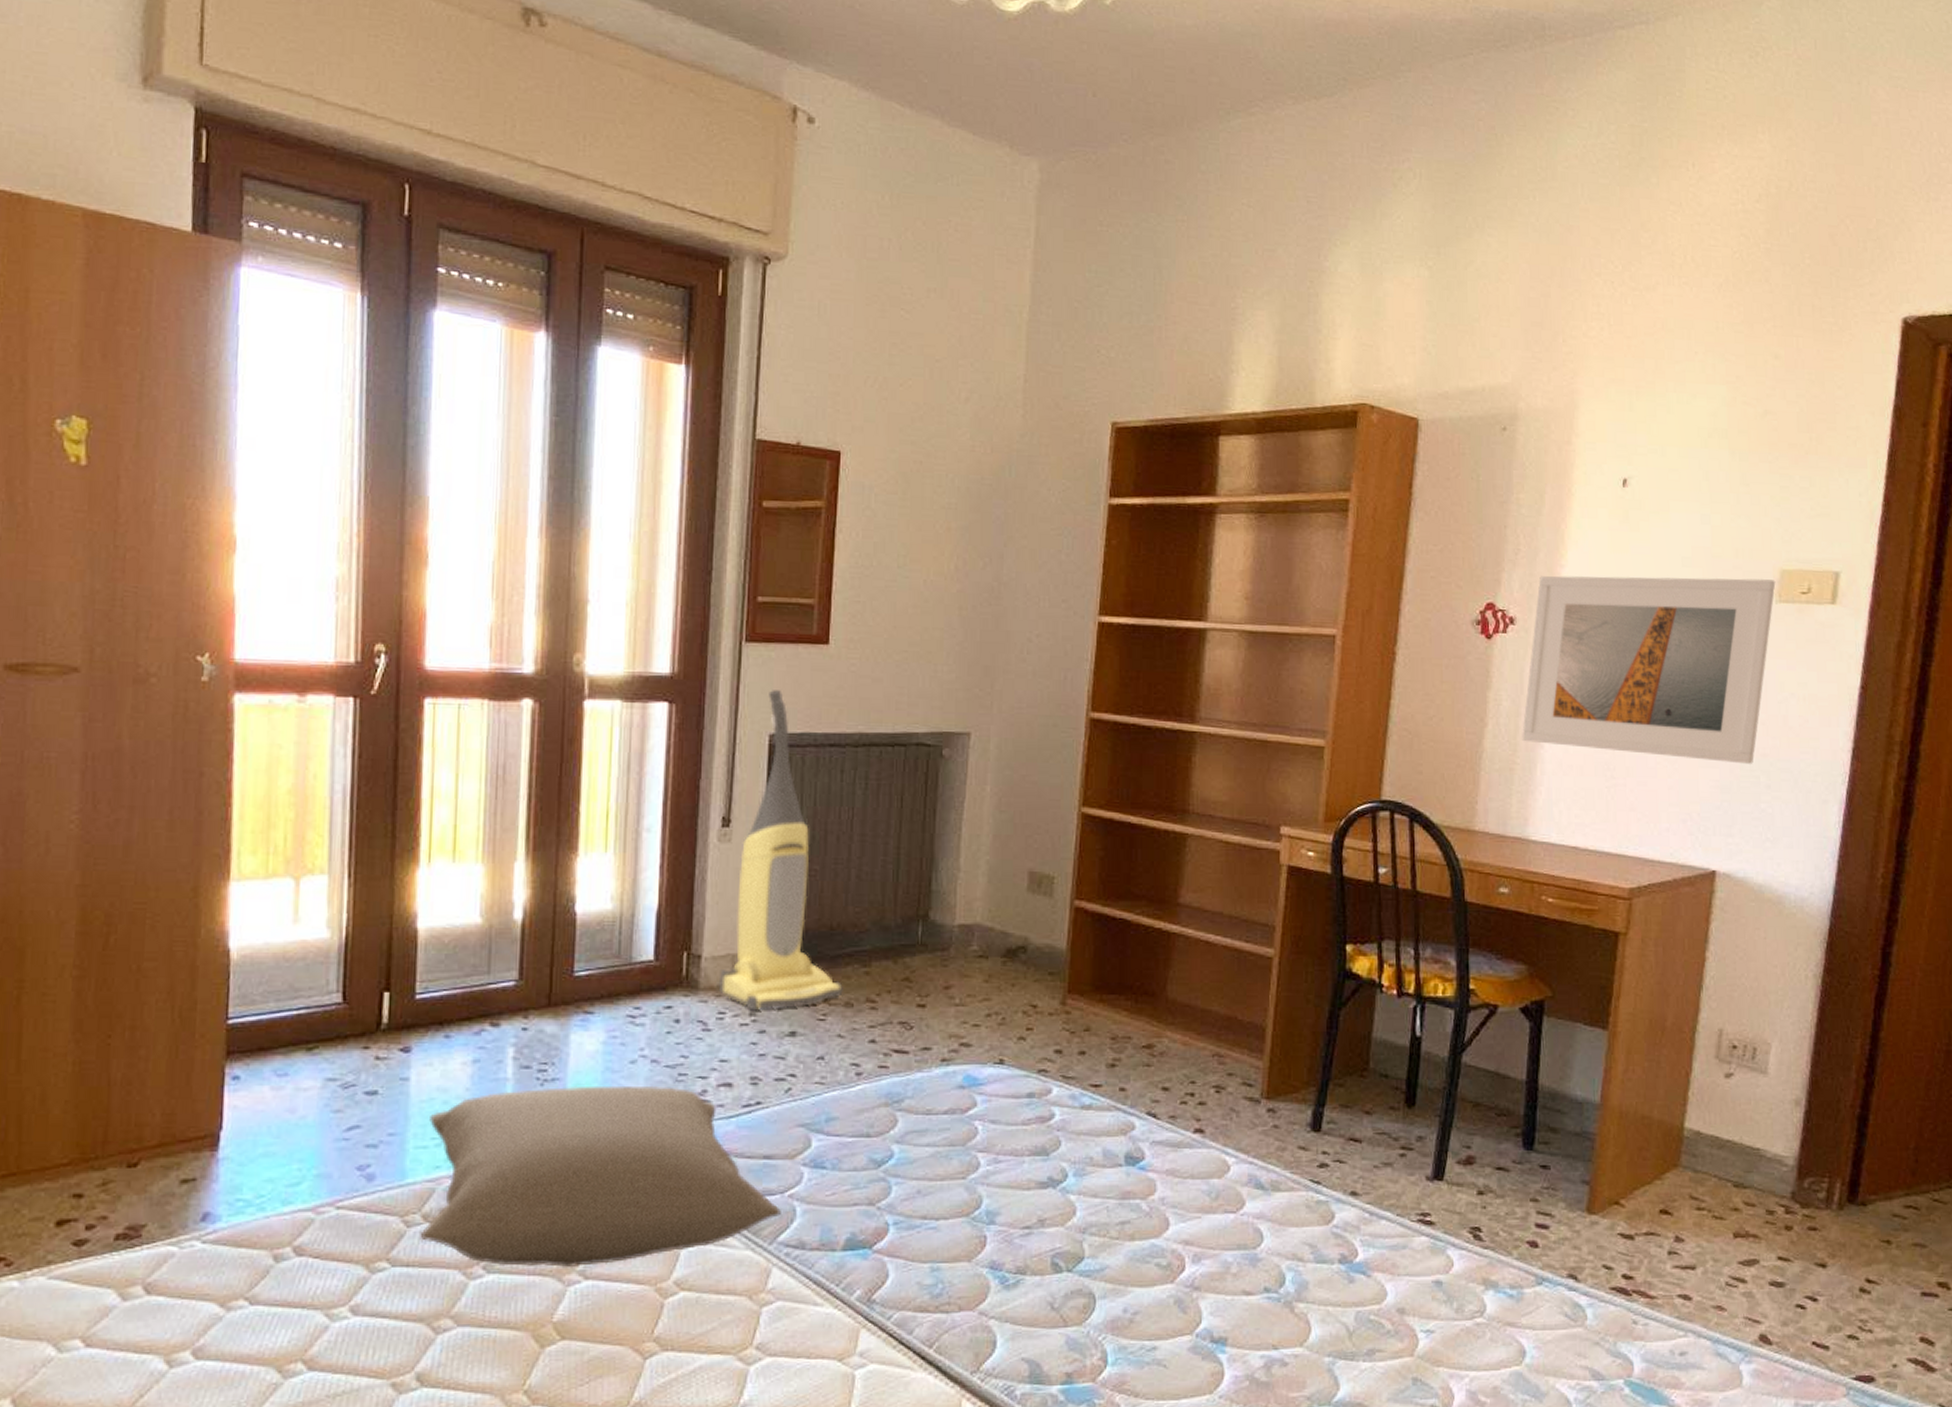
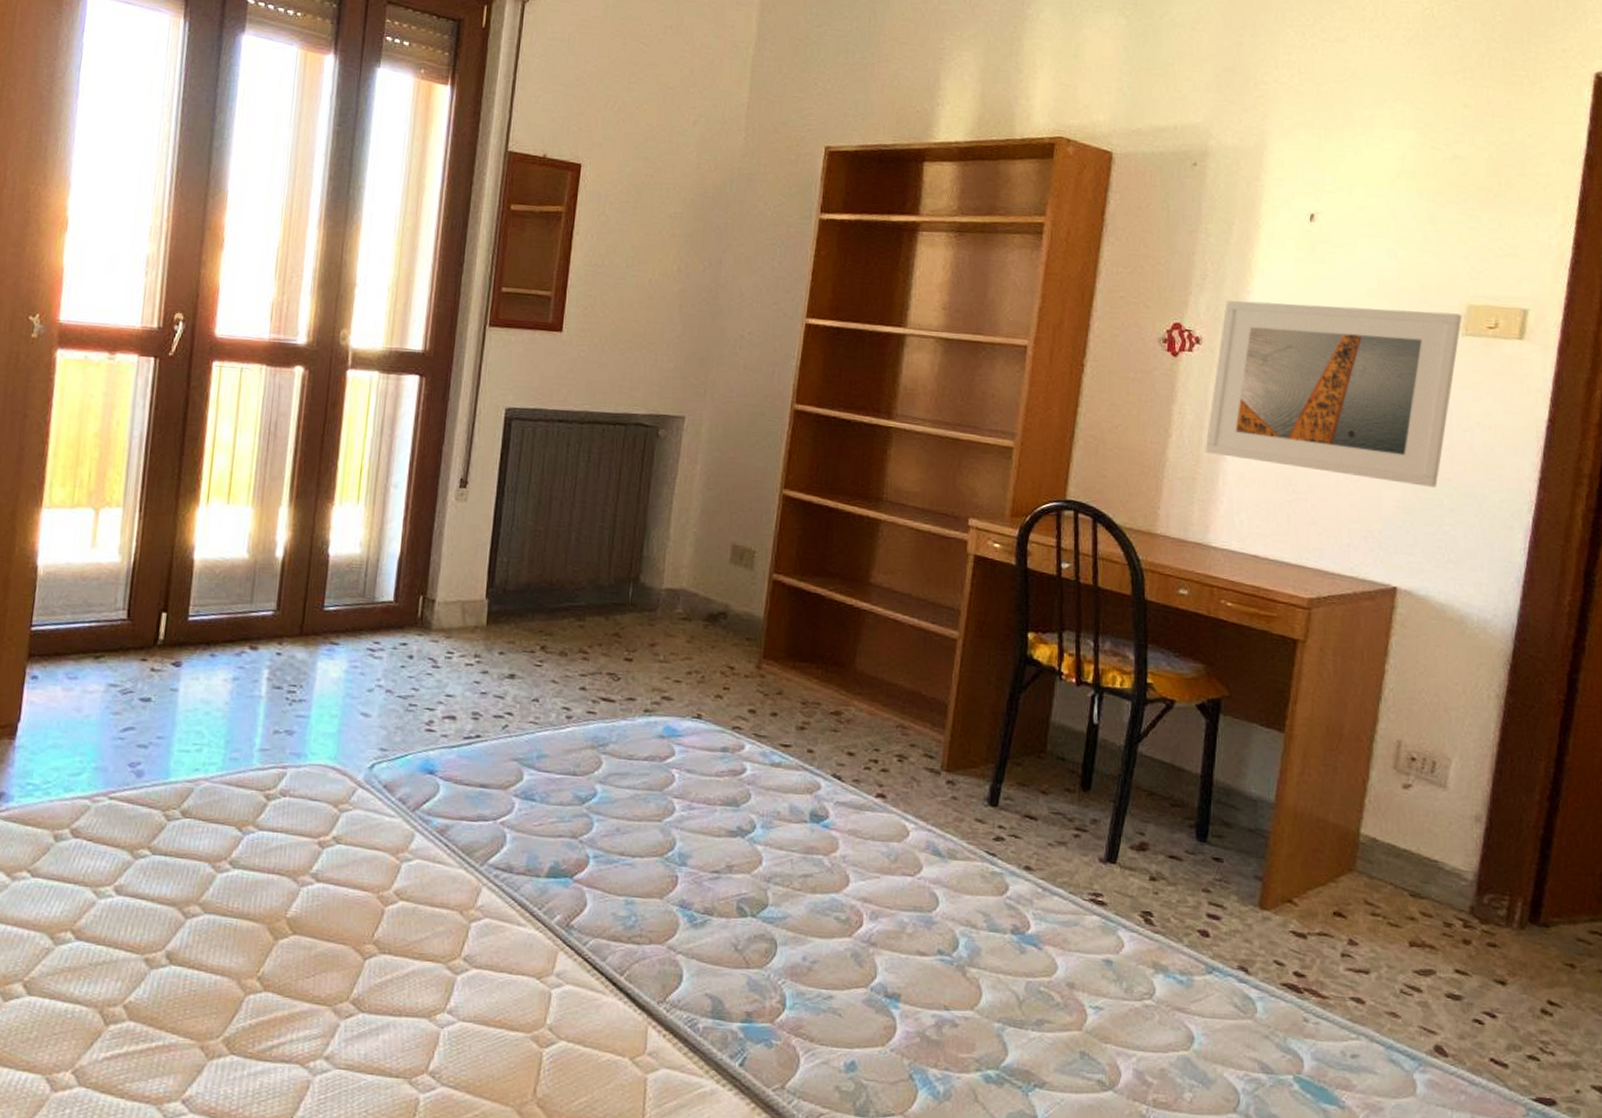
pillow: present [421,1085,781,1268] -> none [179,707,493,871]
vacuum cleaner: present [718,690,843,1011] -> none [448,369,559,653]

